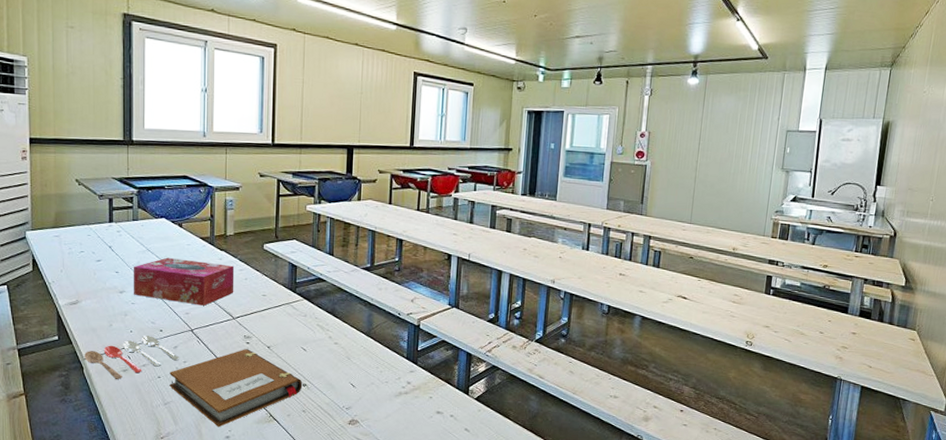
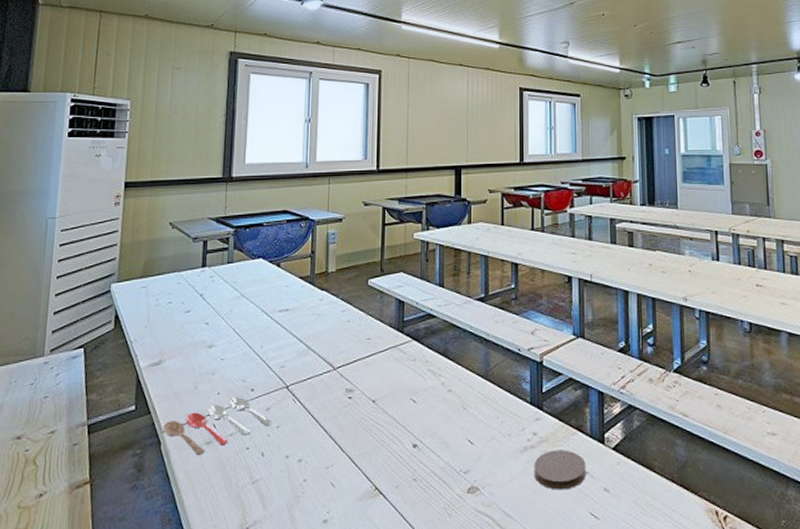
tissue box: present [134,257,235,306] -> none [224,302,336,356]
notebook: present [169,349,303,428] -> none [259,405,413,509]
coaster: none [406,396,452,428] -> present [534,450,586,490]

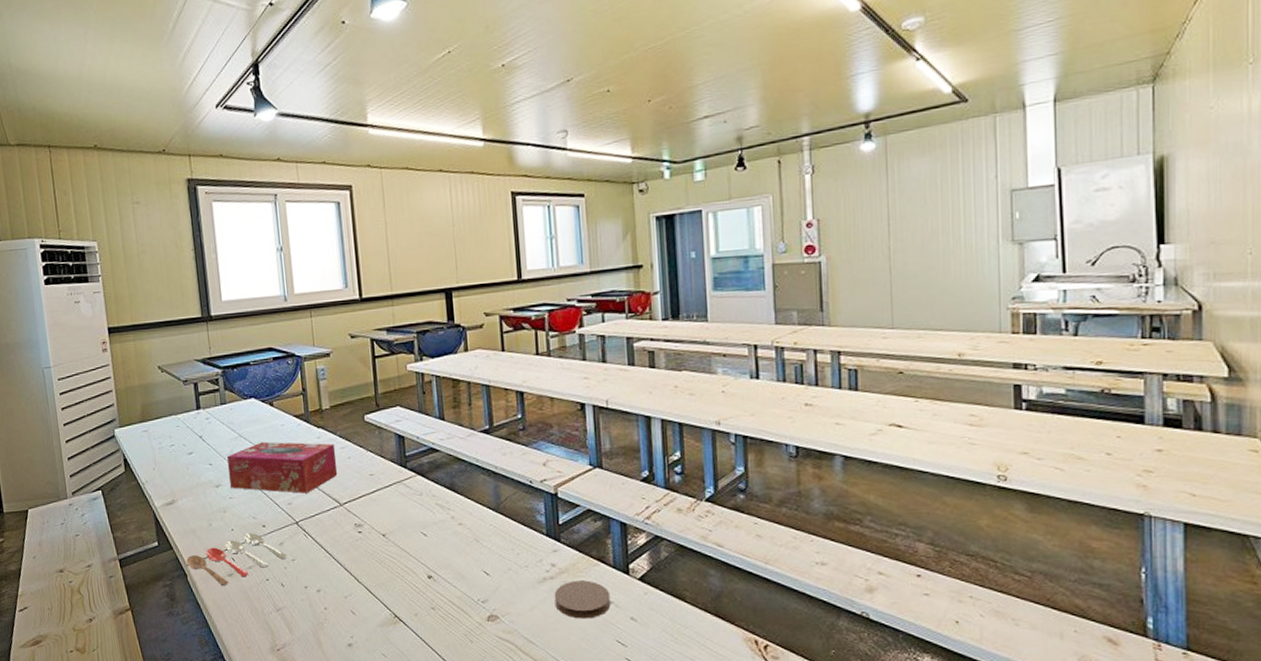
tissue box: none [224,302,336,356] -> present [227,441,338,493]

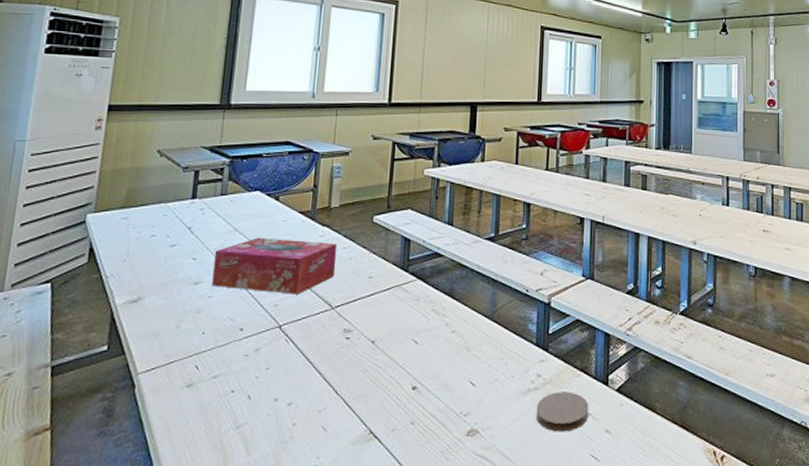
cooking utensil: present [186,533,288,585] -> none [138,337,262,398]

